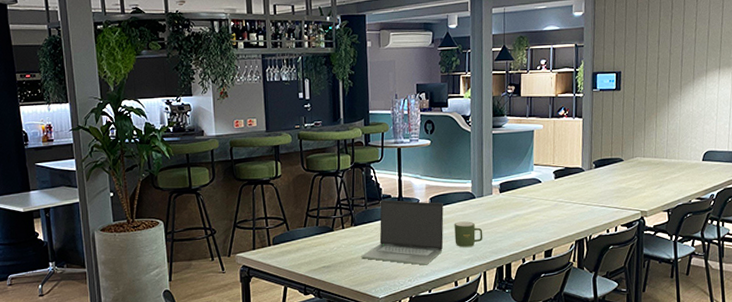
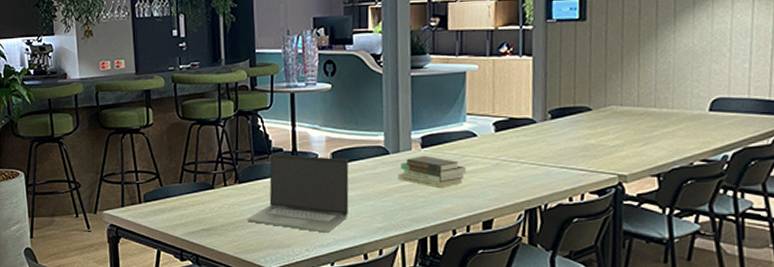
mug: present [454,221,483,248] -> none [362,182,400,214]
books: none [481,199,534,225] -> present [397,155,467,188]

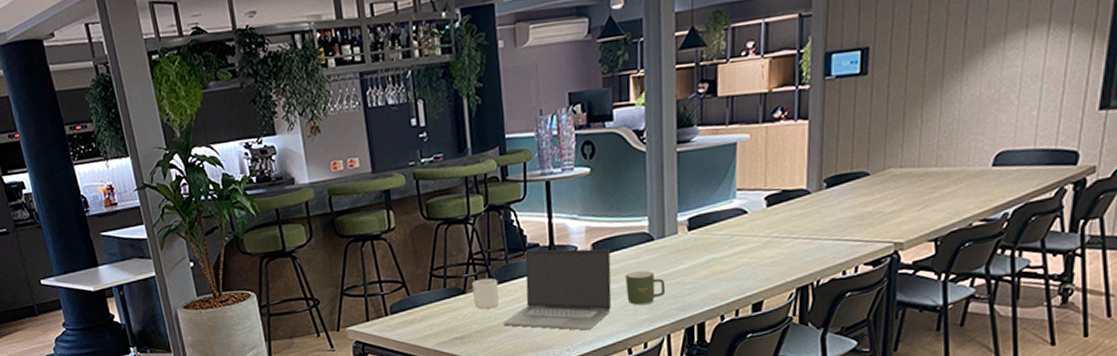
mug: none [220,176,245,205] -> present [472,278,499,309]
mug: none [362,182,400,214] -> present [625,271,666,306]
books: present [397,155,467,188] -> none [662,238,737,273]

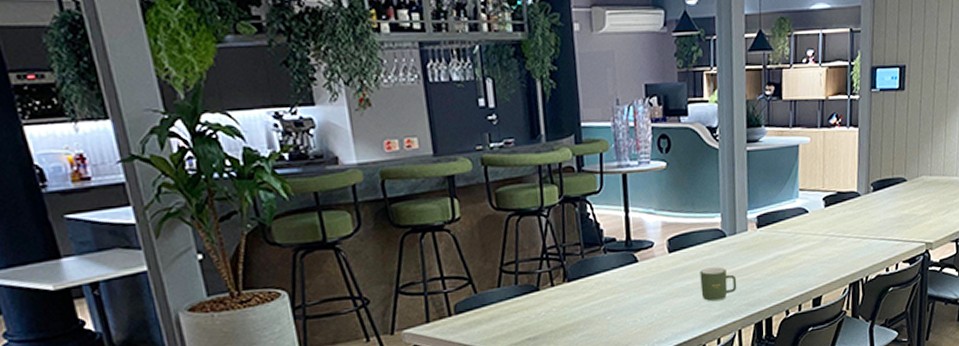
mug: present [472,278,499,309] -> none [546,273,575,308]
laptop: present [503,249,612,331] -> none [579,244,687,328]

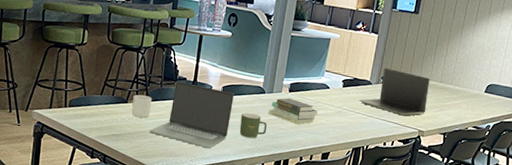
mug: none [546,273,575,308] -> present [131,94,152,118]
laptop: none [579,244,687,328] -> present [149,81,234,149]
books: none [734,235,799,269] -> present [268,98,319,124]
laptop computer: none [847,170,931,229] -> present [359,67,430,116]

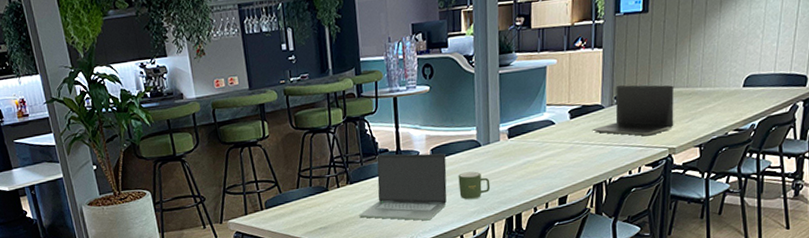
mug: present [131,94,152,118] -> none [333,178,356,204]
books: present [268,98,319,124] -> none [488,145,547,173]

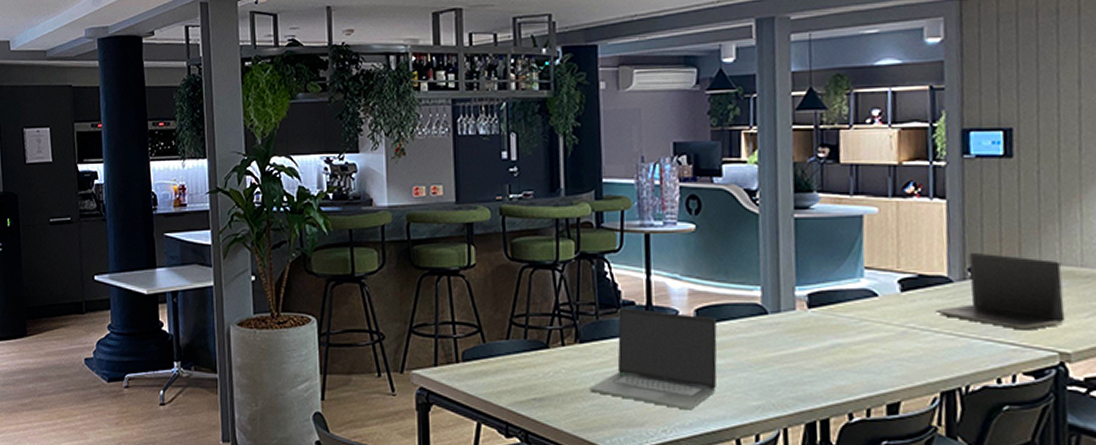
mug: present [458,171,491,200] -> none [734,348,782,389]

